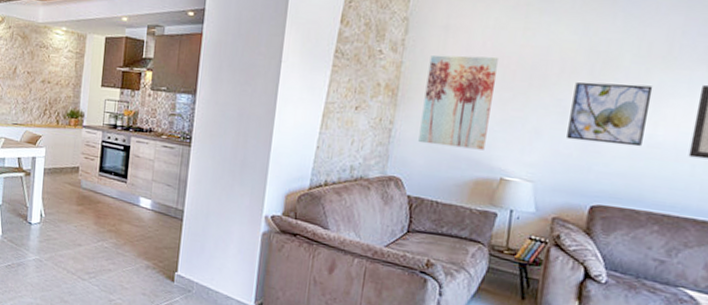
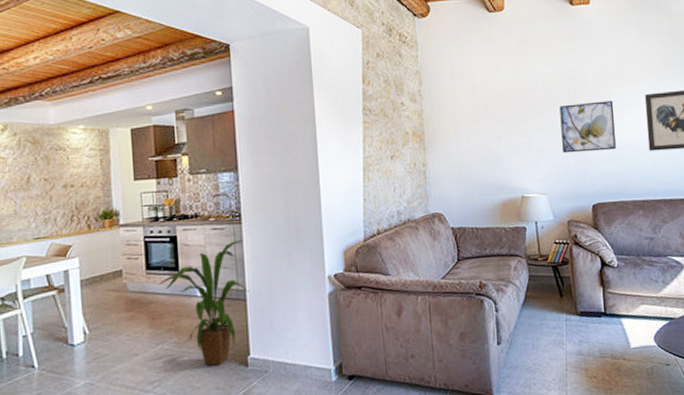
house plant: none [108,161,189,274] -> present [159,240,250,366]
wall art: present [418,55,500,150] -> none [444,94,504,179]

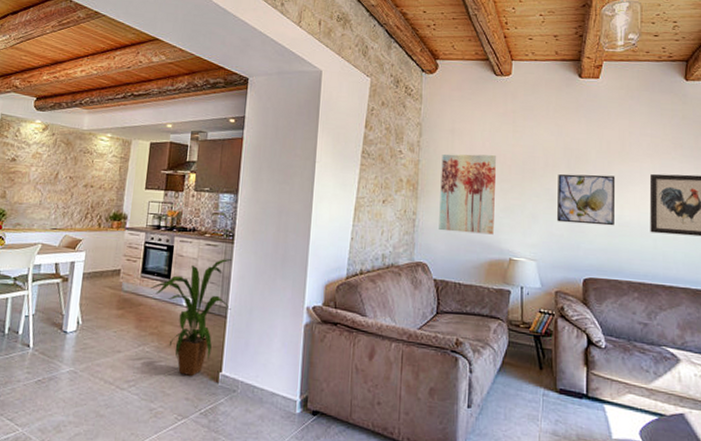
wall art: none [444,94,504,179] -> present [439,154,497,235]

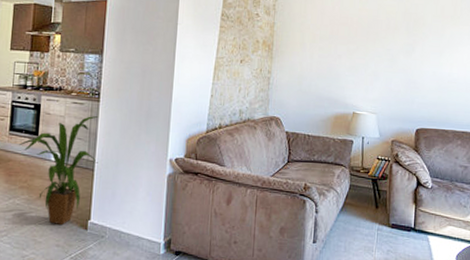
wall art: present [439,154,497,235] -> none [291,17,345,91]
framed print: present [557,174,616,226] -> none [396,36,448,83]

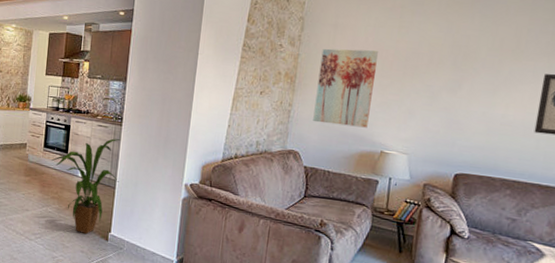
wall art: none [291,17,345,91] -> present [313,48,379,128]

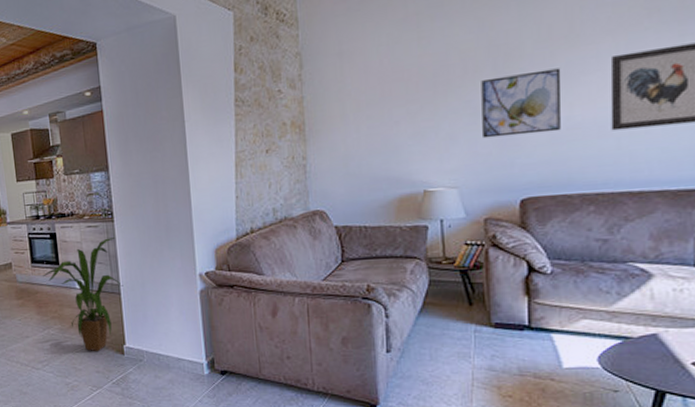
wall art: present [313,48,379,128] -> none [330,72,402,173]
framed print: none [435,71,505,125] -> present [481,68,562,139]

